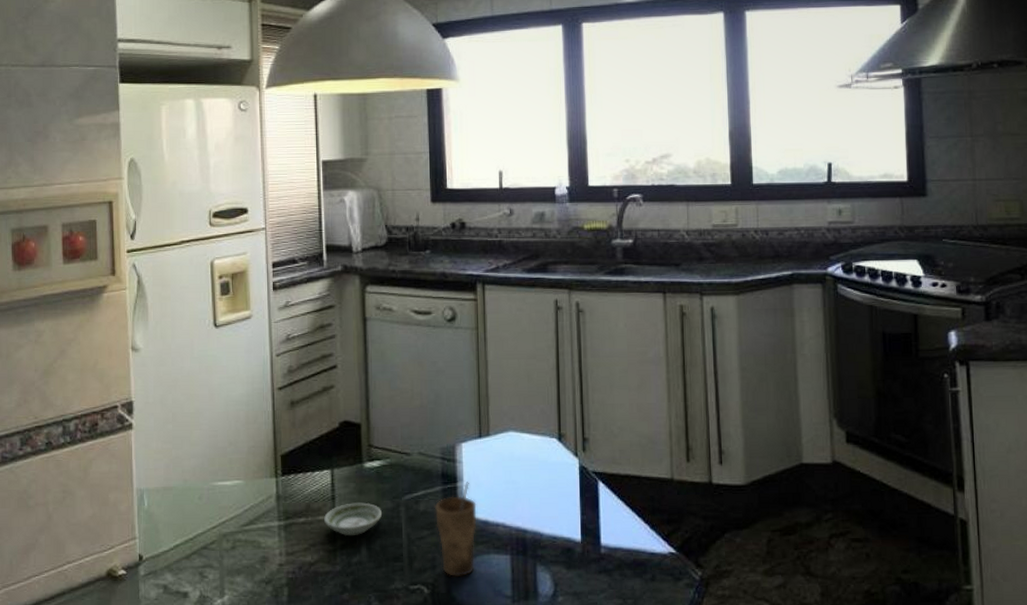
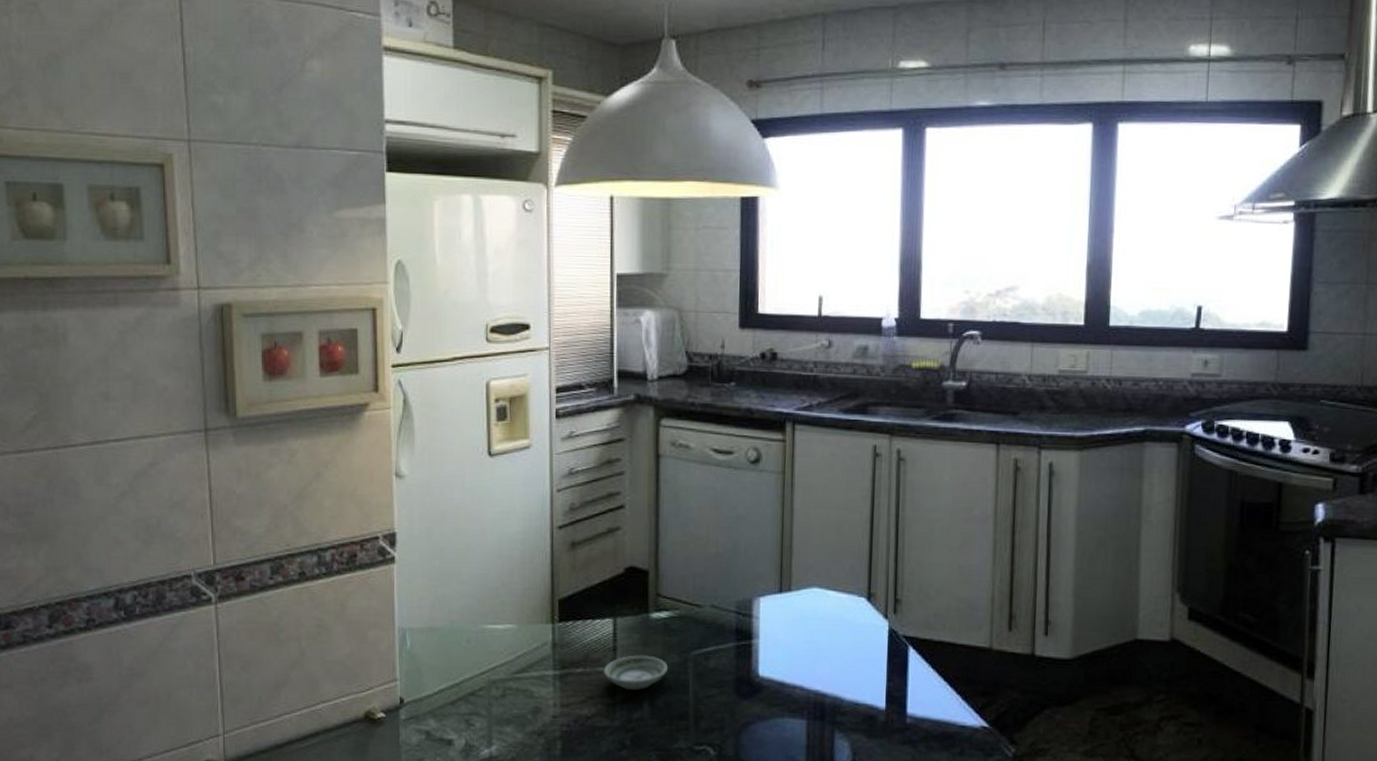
cup: present [434,482,477,576] -> none [725,639,773,739]

